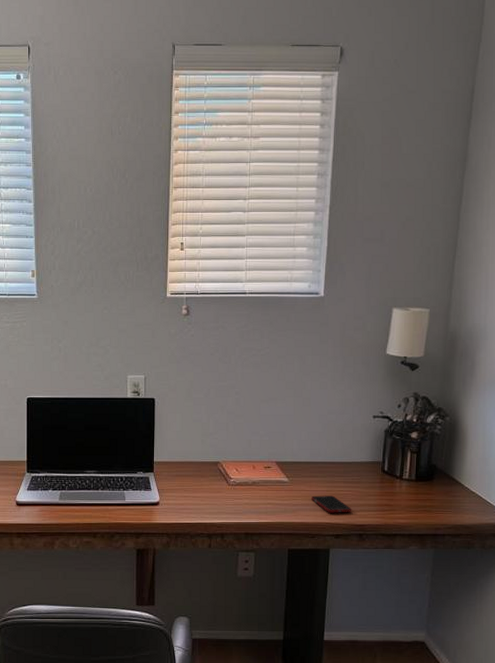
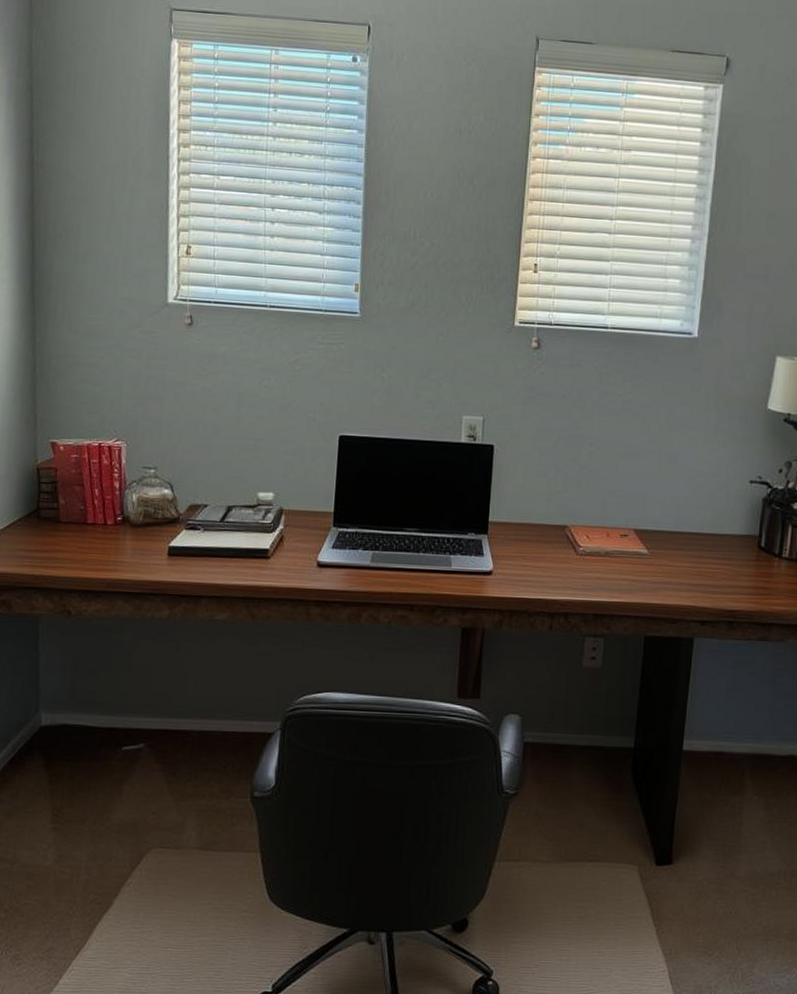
cell phone: present [312,495,352,513] -> none [674,572,722,595]

